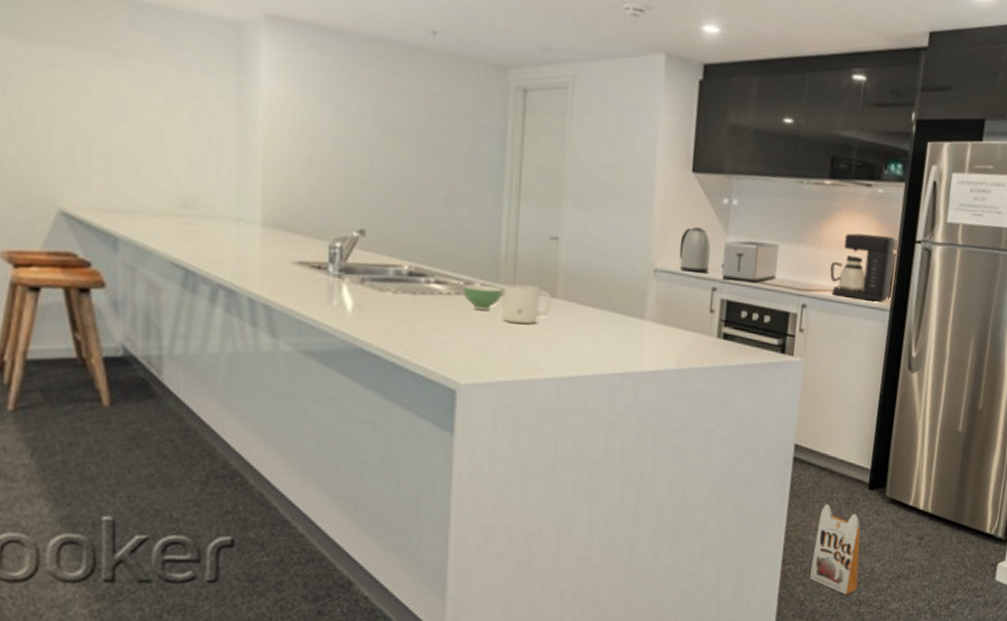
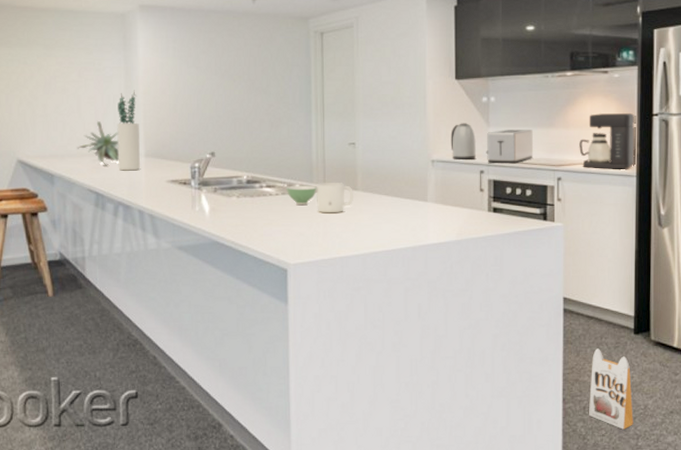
plant: none [156,169,223,233] -> present [77,121,119,166]
vase: none [220,132,255,244] -> present [117,90,140,171]

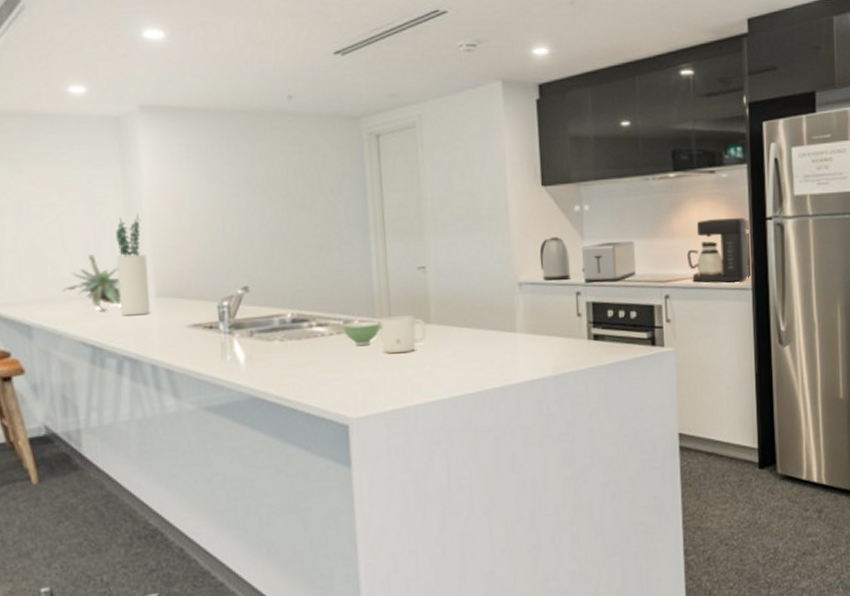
shopping bag: present [589,349,633,430] -> none [713,489,763,579]

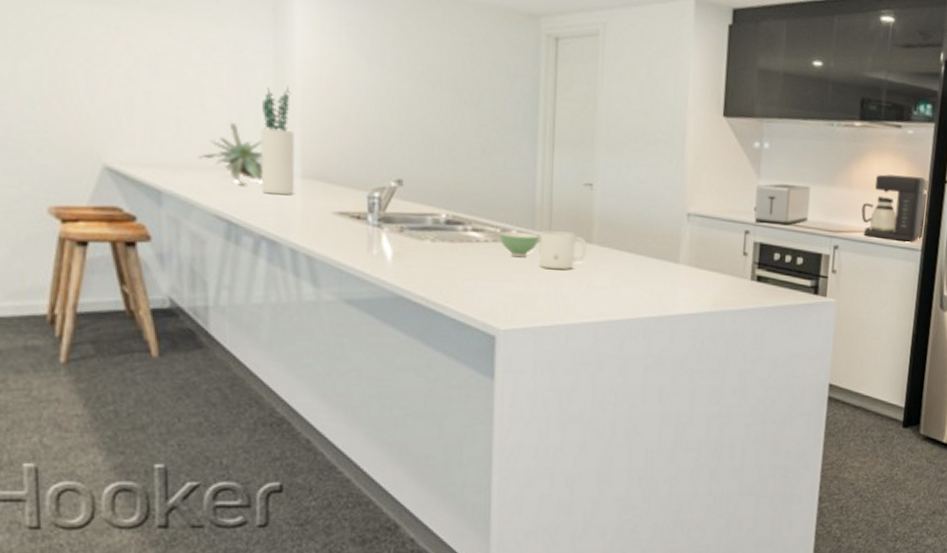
kettle: present [539,237,570,282] -> none [712,171,743,217]

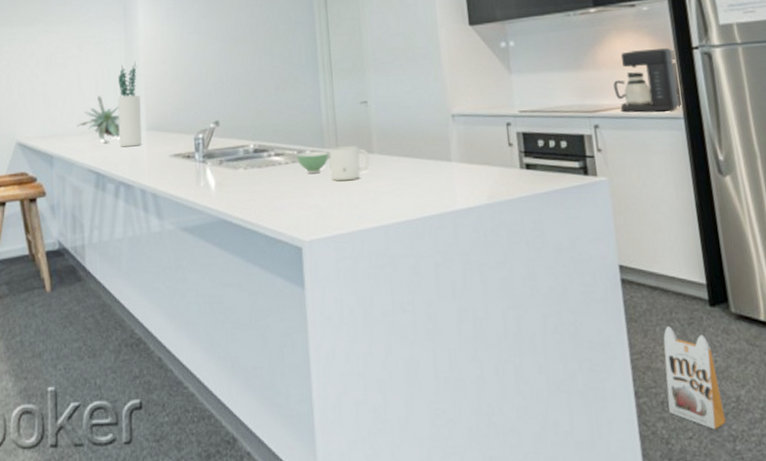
toaster: present [753,183,810,226] -> none [510,74,563,114]
shopping bag: none [846,442,895,531] -> present [663,326,726,430]

